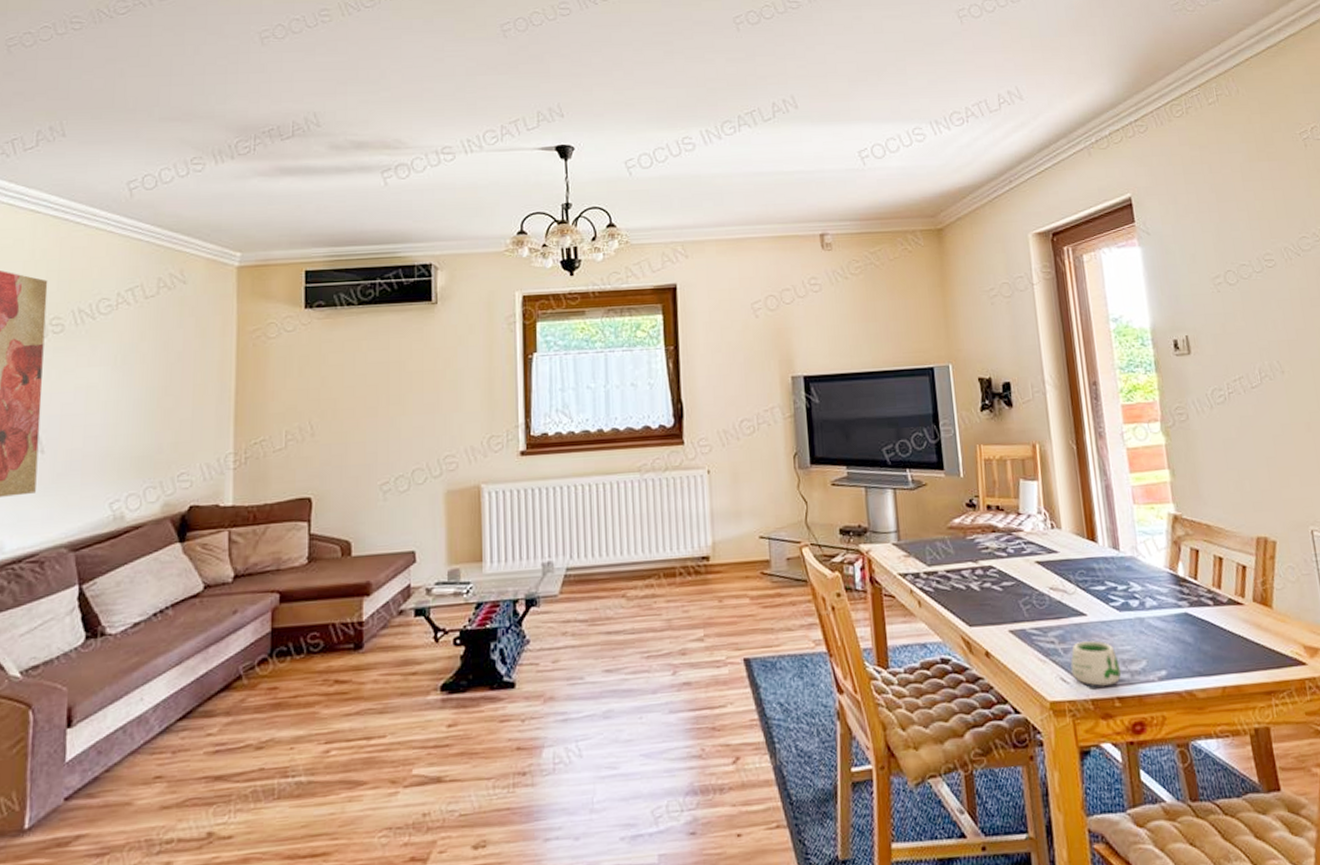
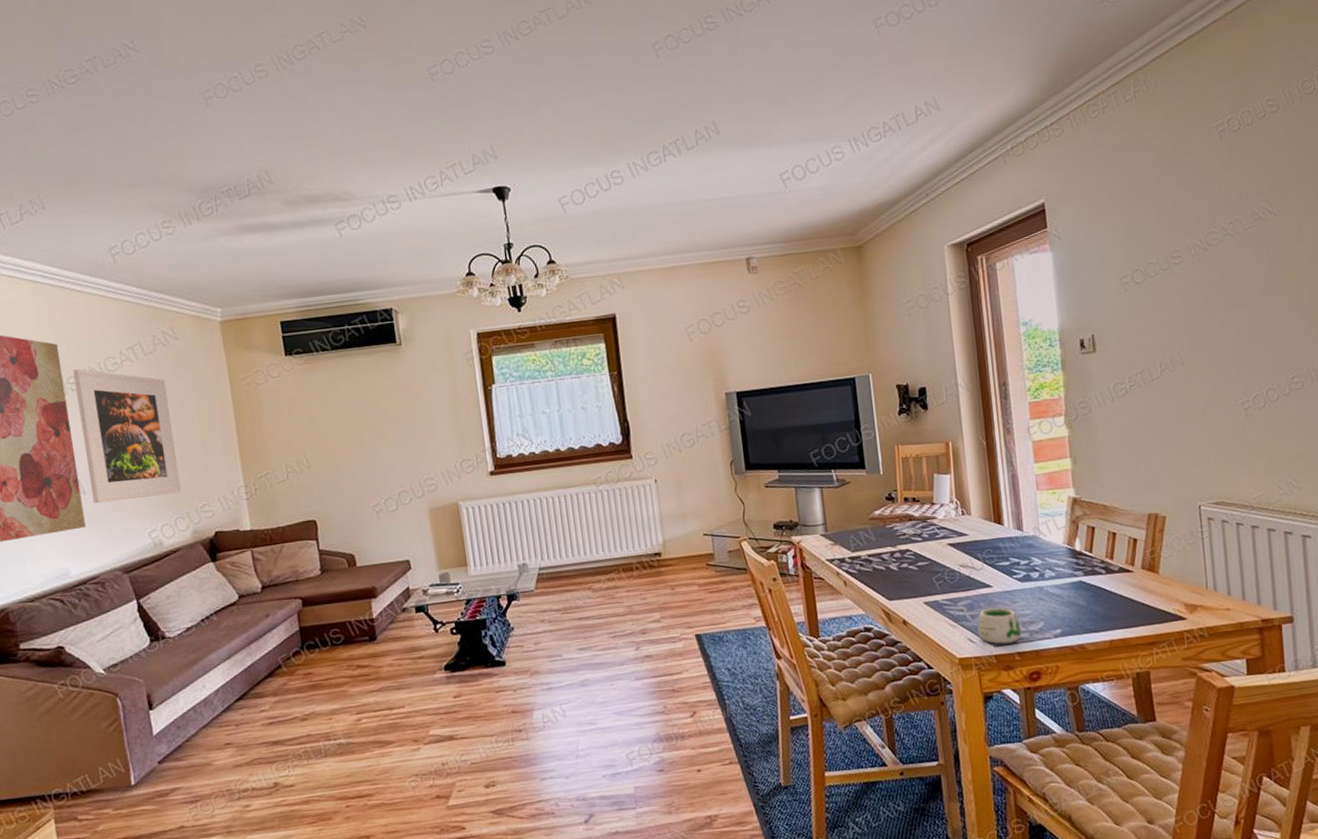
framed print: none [51,310,163,466] -> present [73,369,182,504]

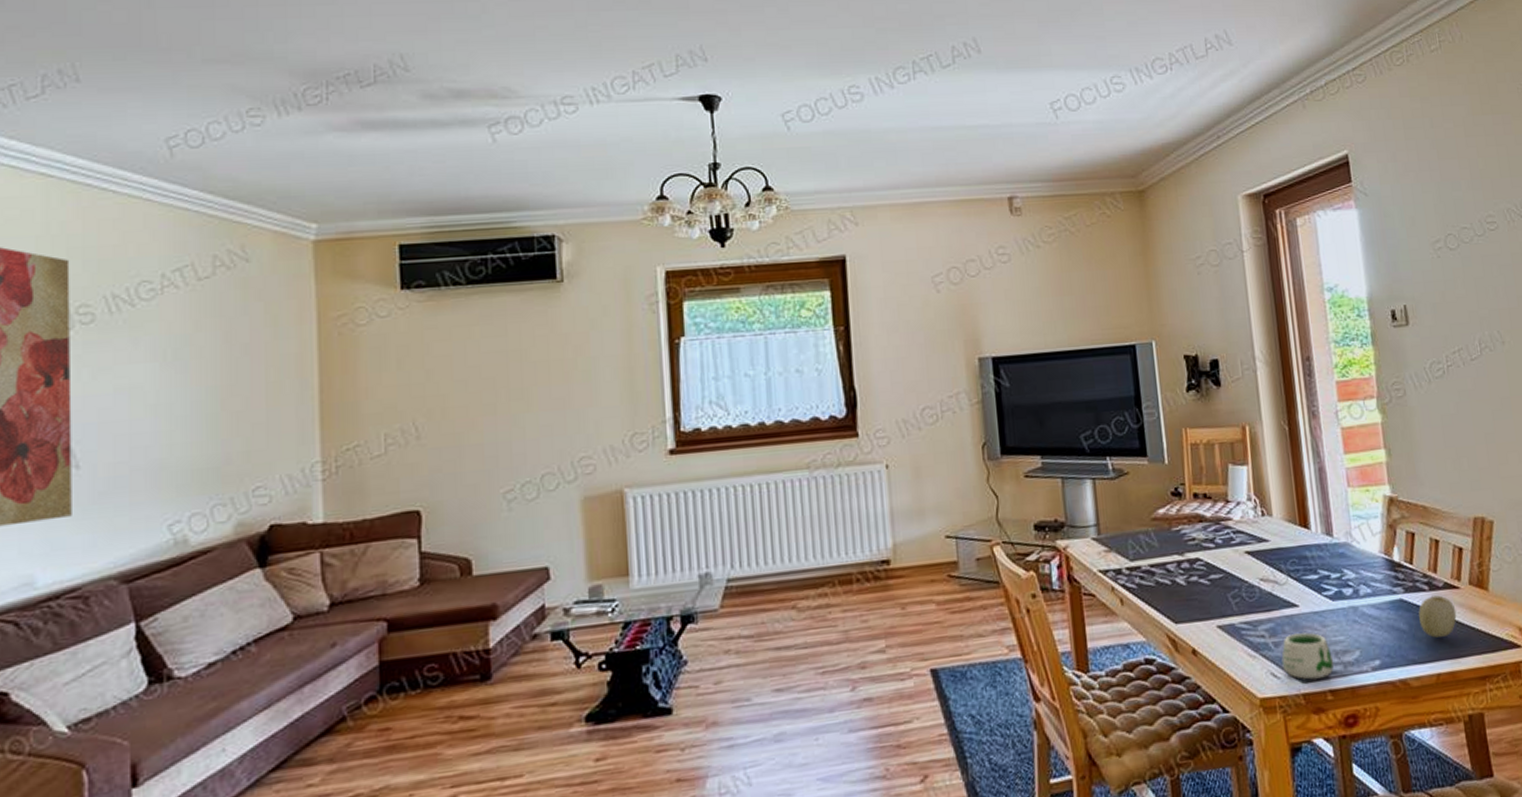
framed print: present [73,369,182,504] -> none [88,295,227,483]
fruit: none [1096,577,1130,612] -> present [1418,595,1457,638]

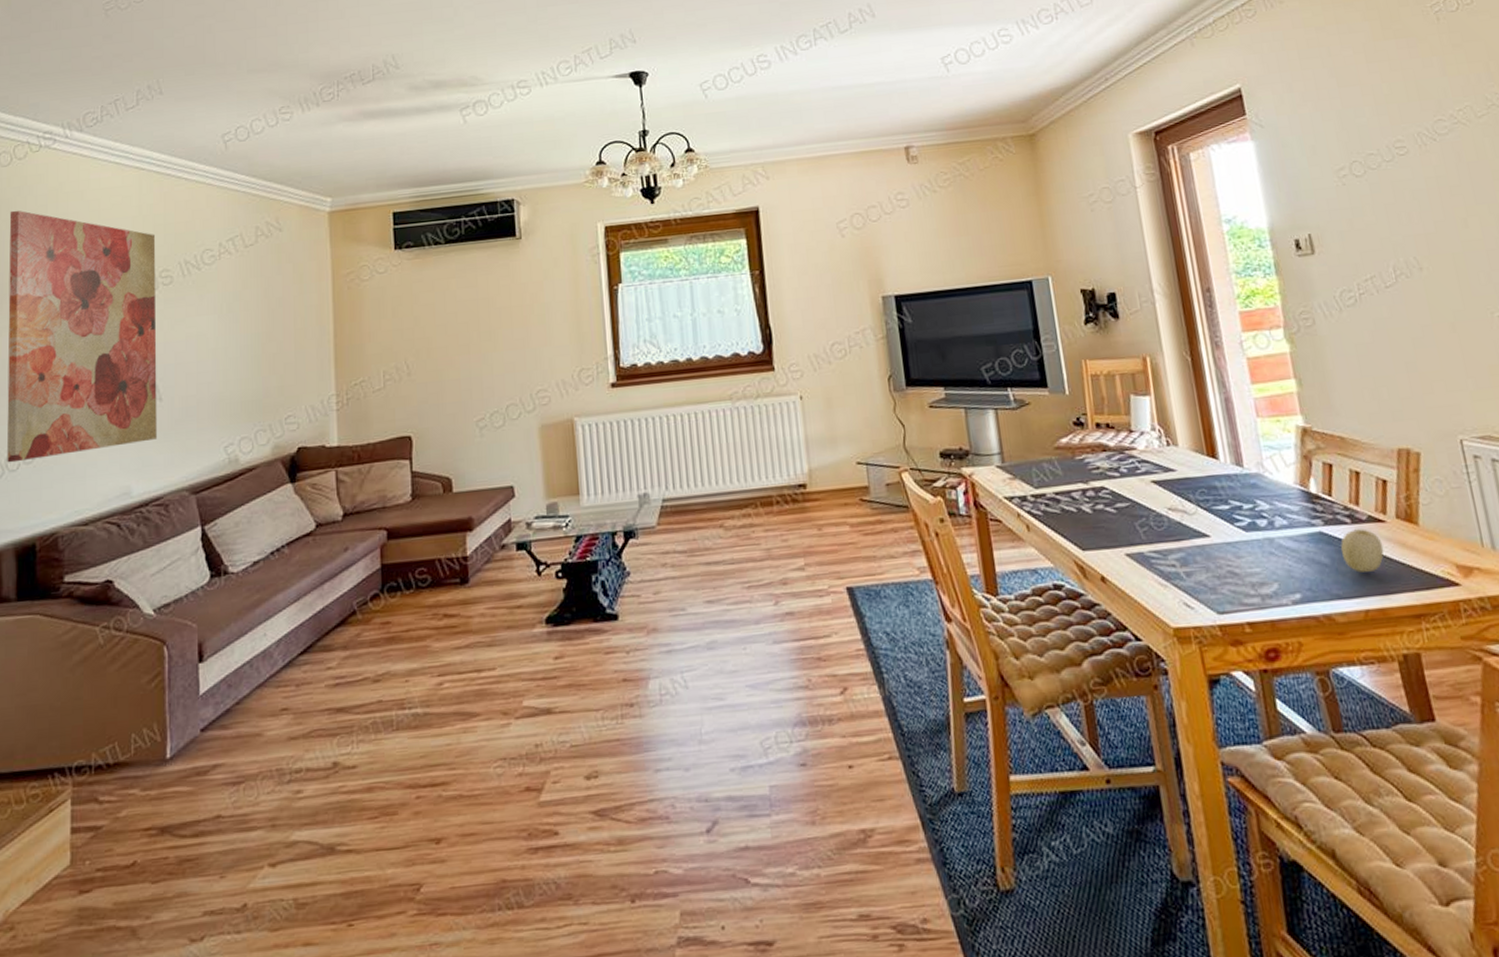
mug: present [1281,632,1334,680] -> none [1194,563,1251,611]

